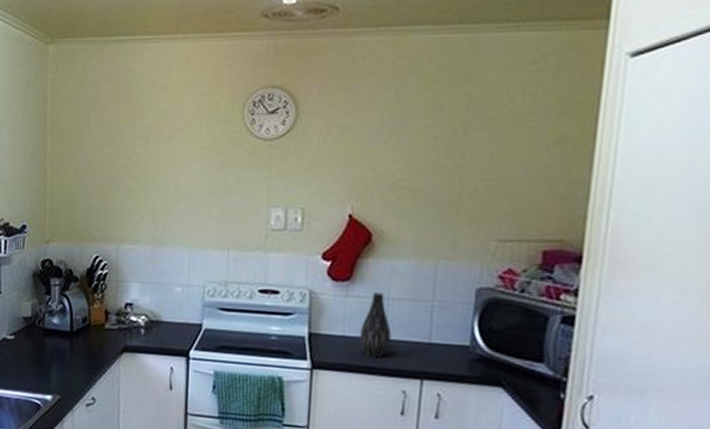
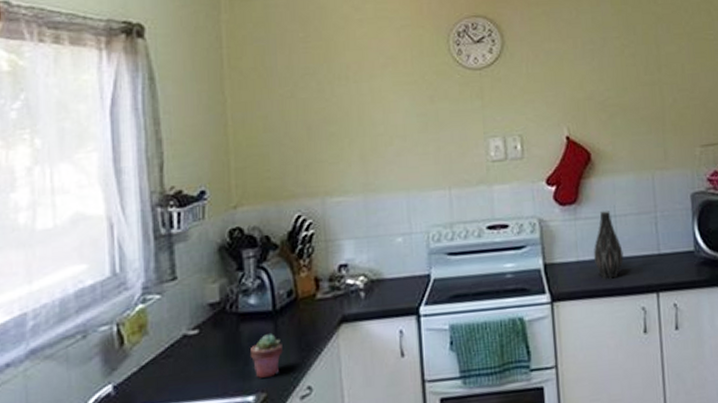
potted succulent: none [51,349,75,384] -> present [251,334,283,378]

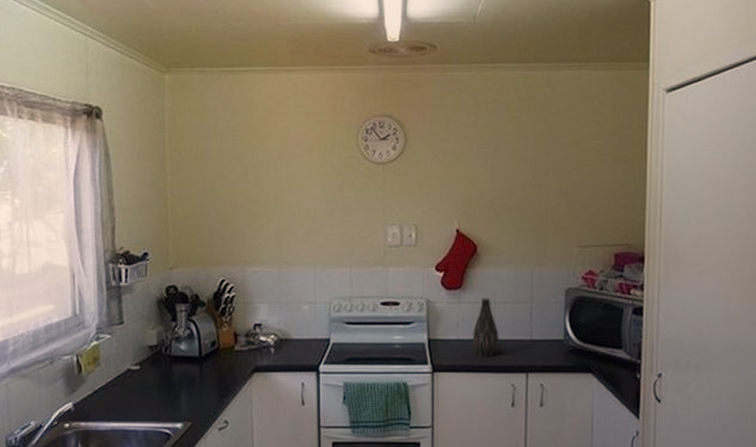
potted succulent: present [251,334,283,378] -> none [180,375,206,410]

